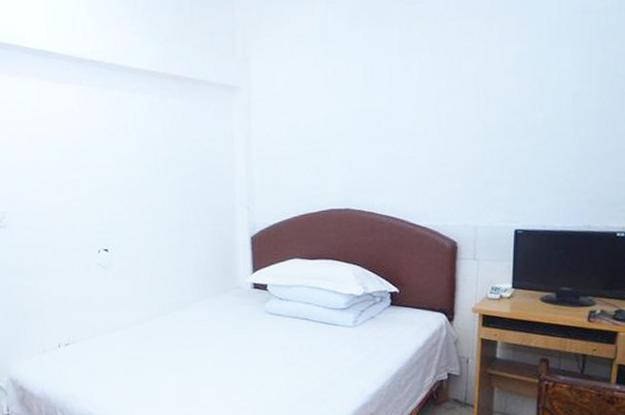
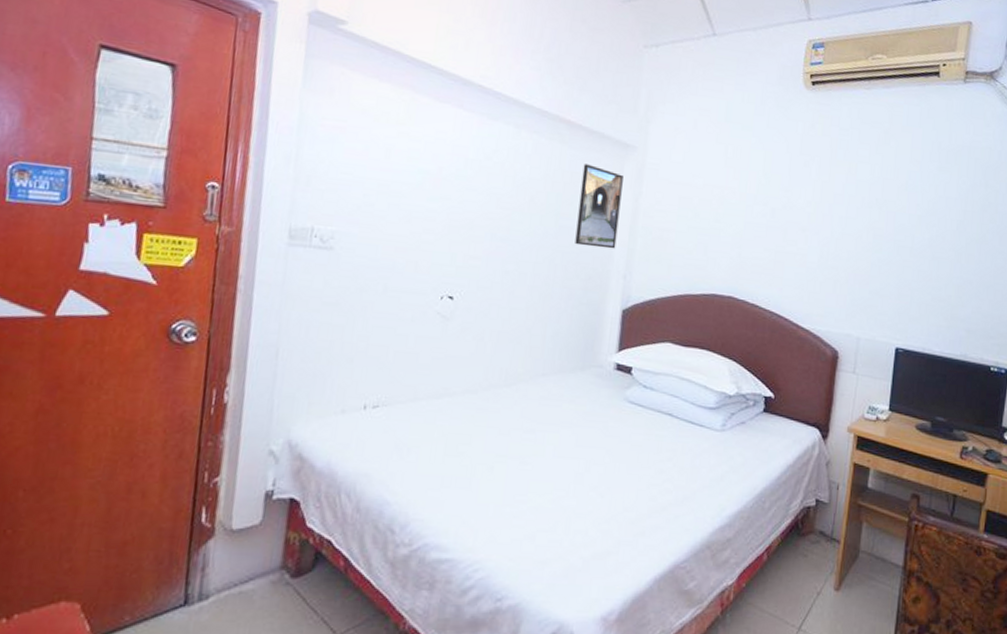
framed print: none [195,112,236,187] -> present [575,164,623,249]

